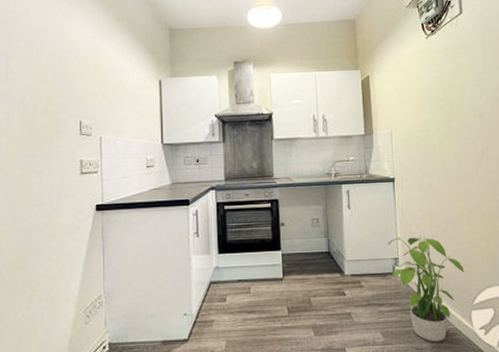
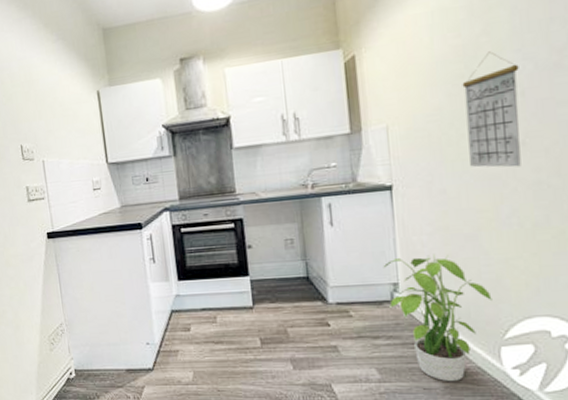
calendar: none [442,84,481,170] -> present [462,51,521,168]

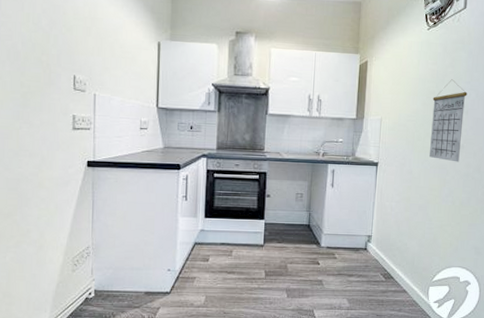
potted plant: present [383,253,492,381] -> none [363,216,429,310]

